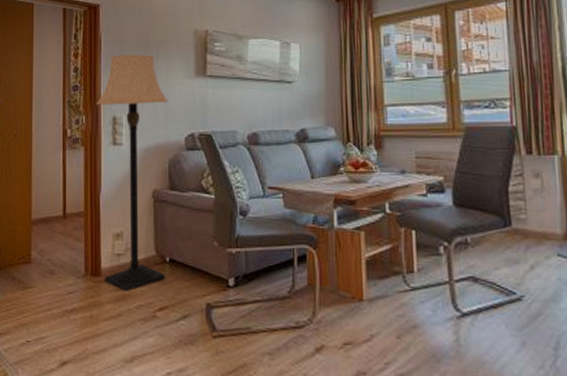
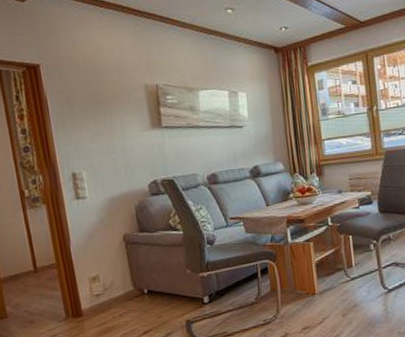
lamp: present [96,54,169,292] -> none [52,111,146,325]

